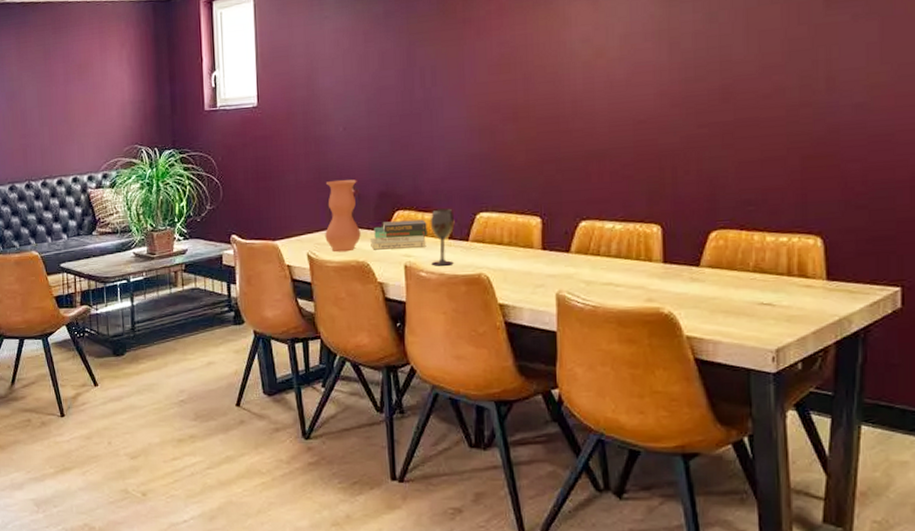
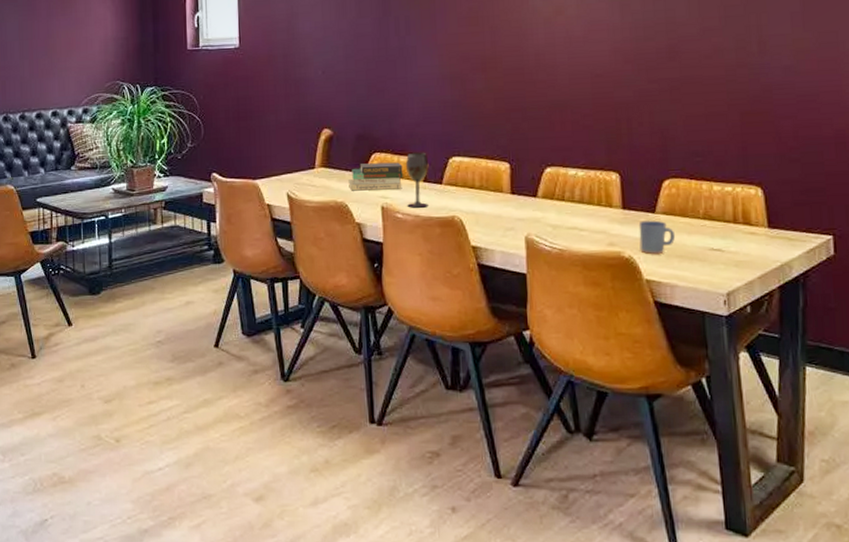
vase: present [325,179,361,252] -> none [304,121,339,193]
mug: none [680,274,722,309] -> present [638,220,676,254]

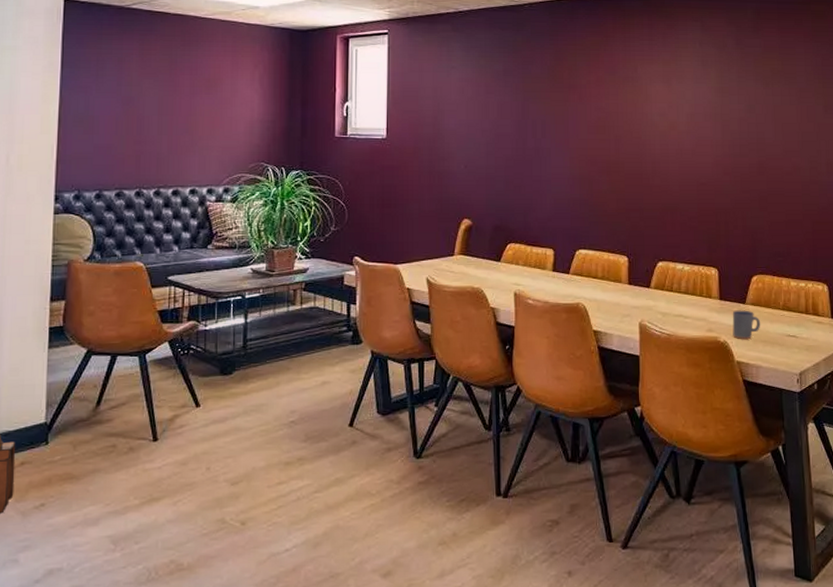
books: present [348,162,403,191] -> none [485,252,535,278]
wine glass: present [405,152,429,208] -> none [537,244,558,295]

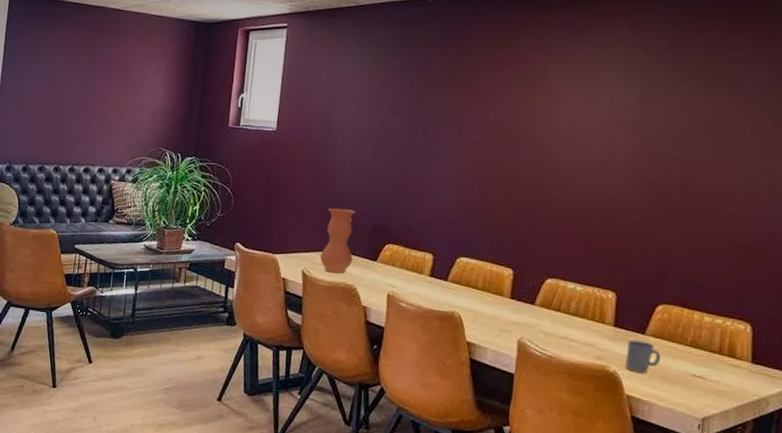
vase: none [444,212,477,278] -> present [320,207,356,274]

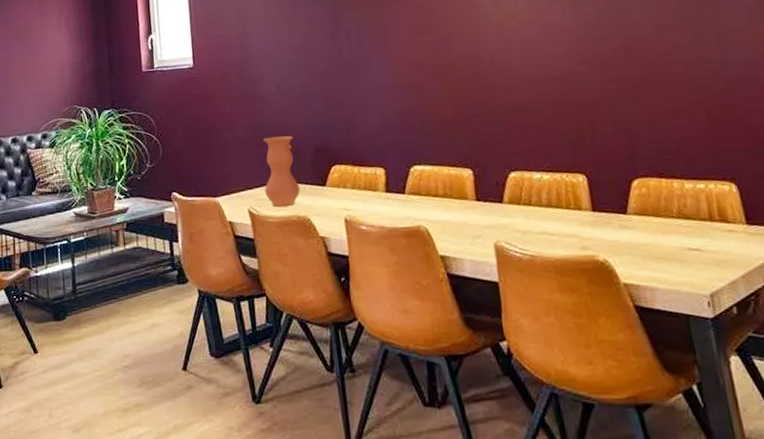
mug: present [625,340,662,373] -> none [610,221,651,257]

